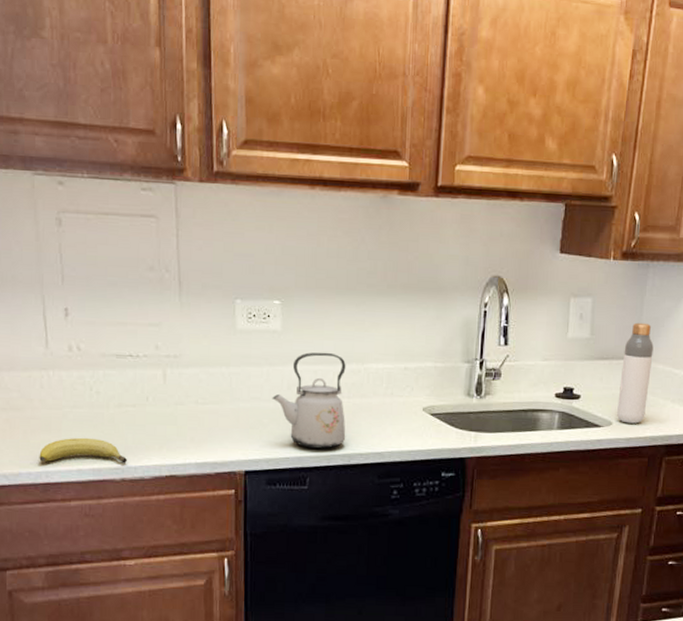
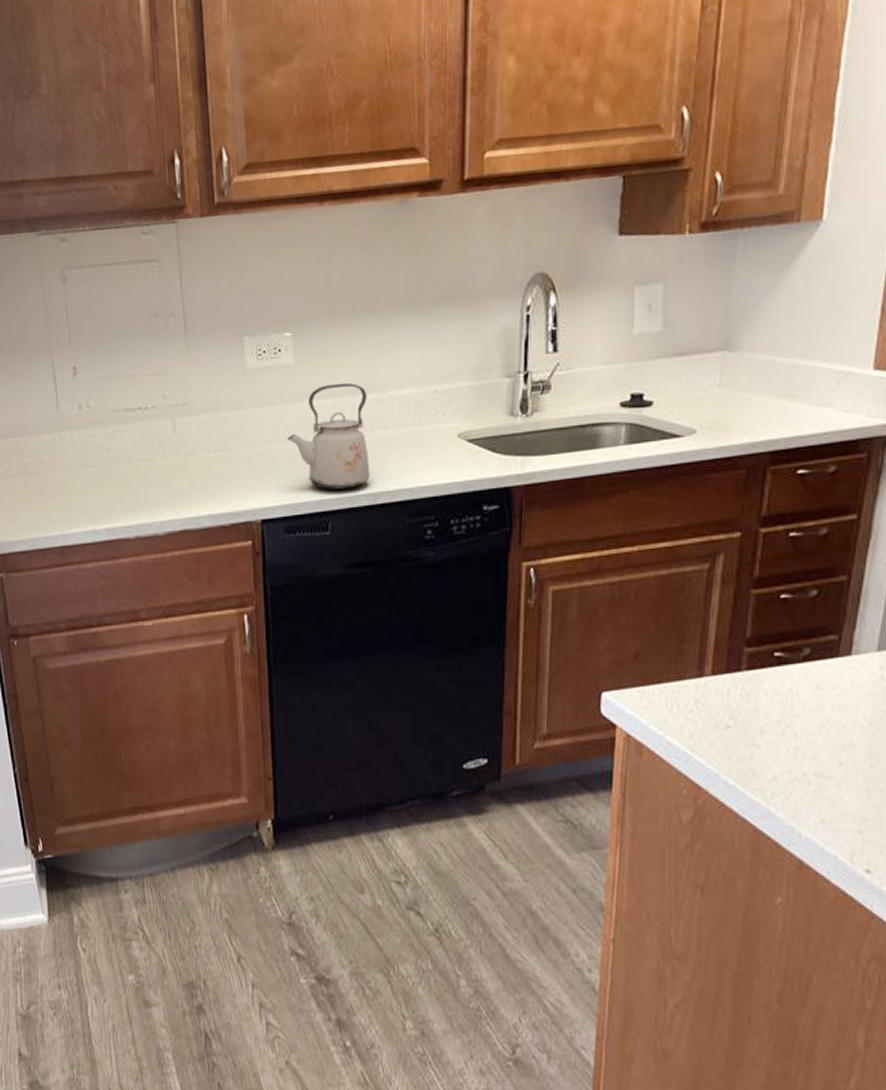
fruit: present [39,437,128,464] -> none [55,497,141,525]
bottle: present [617,322,654,424] -> none [703,304,748,430]

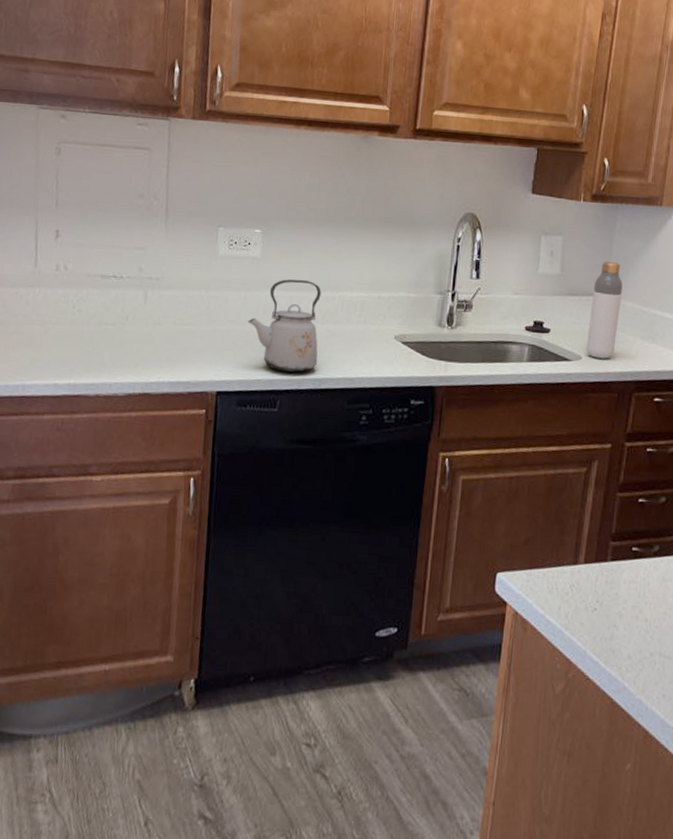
bottle: none [703,304,748,430] -> present [586,261,623,359]

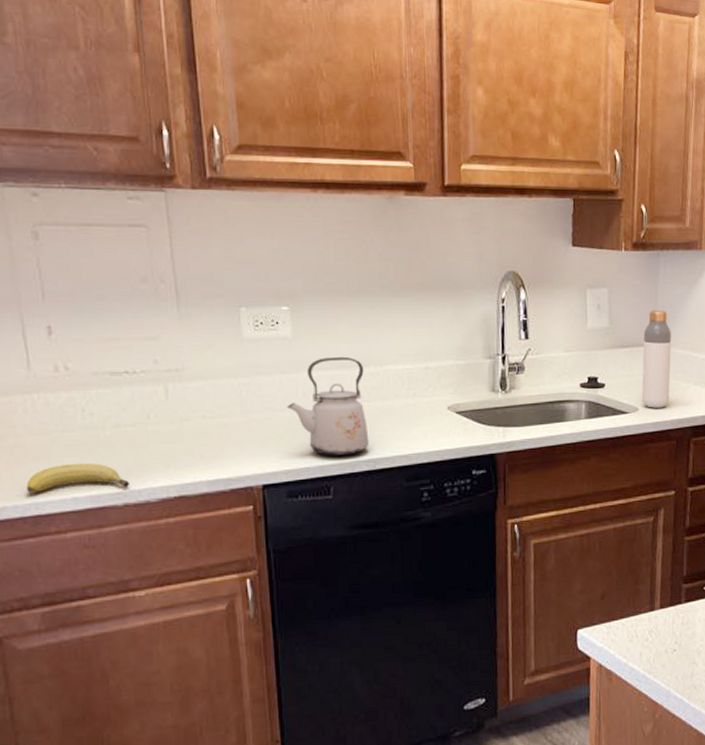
fruit: none [17,353,104,380] -> present [26,463,131,492]

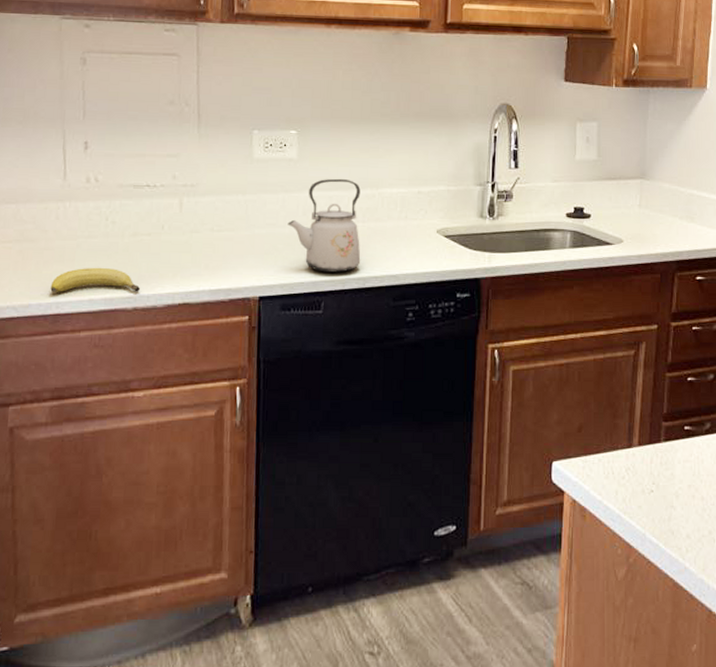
bottle: present [642,310,672,408] -> none [627,144,659,241]

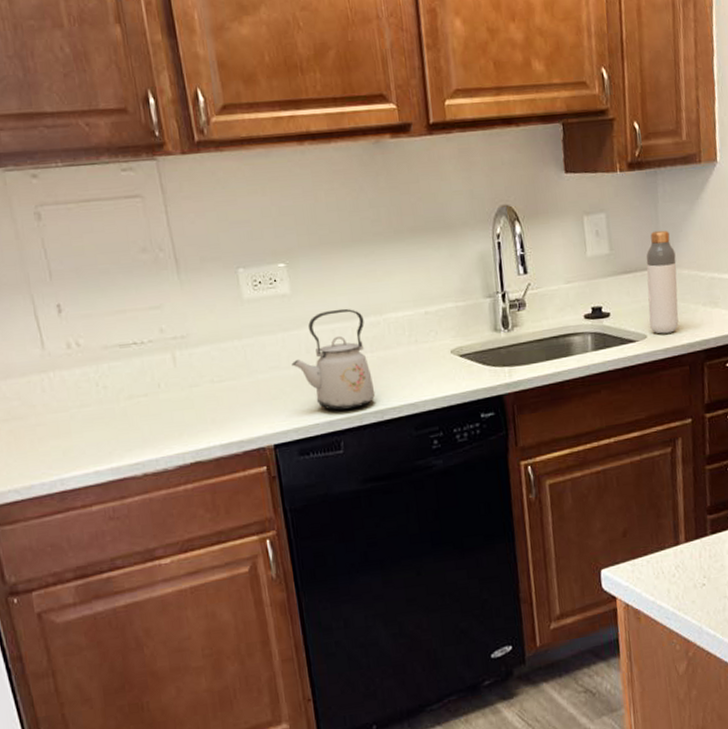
fruit: present [50,267,141,292] -> none [50,436,148,469]
bottle: none [627,144,659,241] -> present [646,230,679,334]

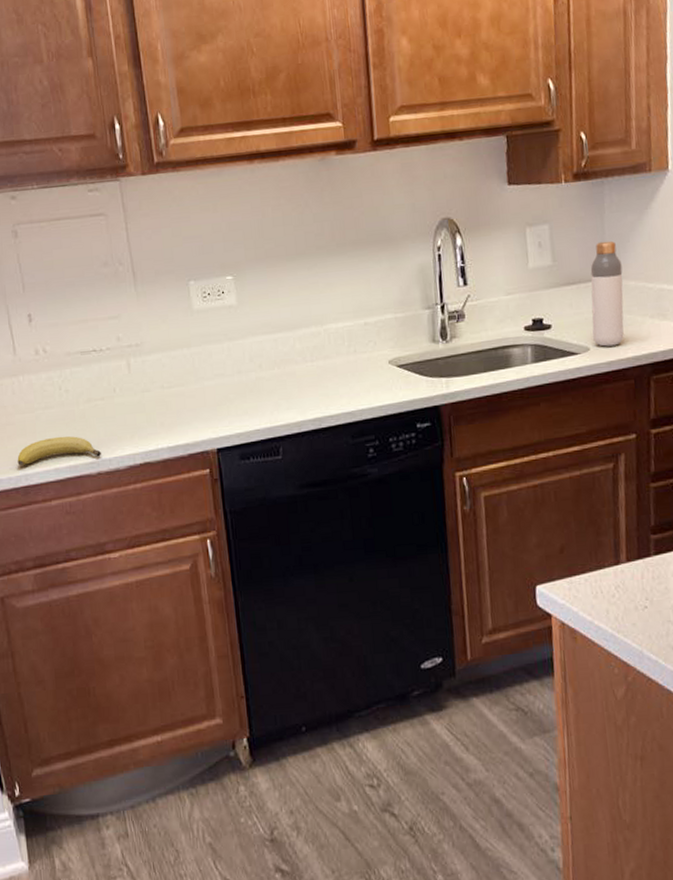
fruit: none [50,436,148,469] -> present [17,436,102,465]
kettle: present [291,308,376,411] -> none [235,319,314,418]

